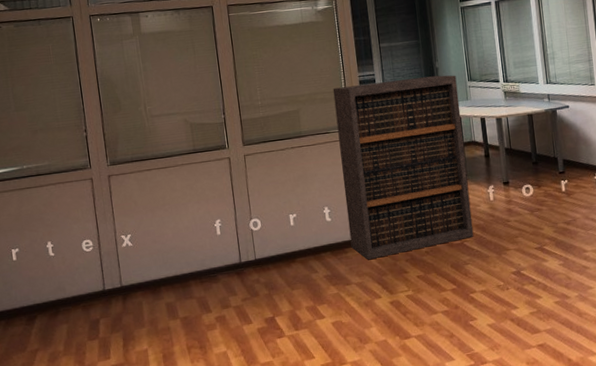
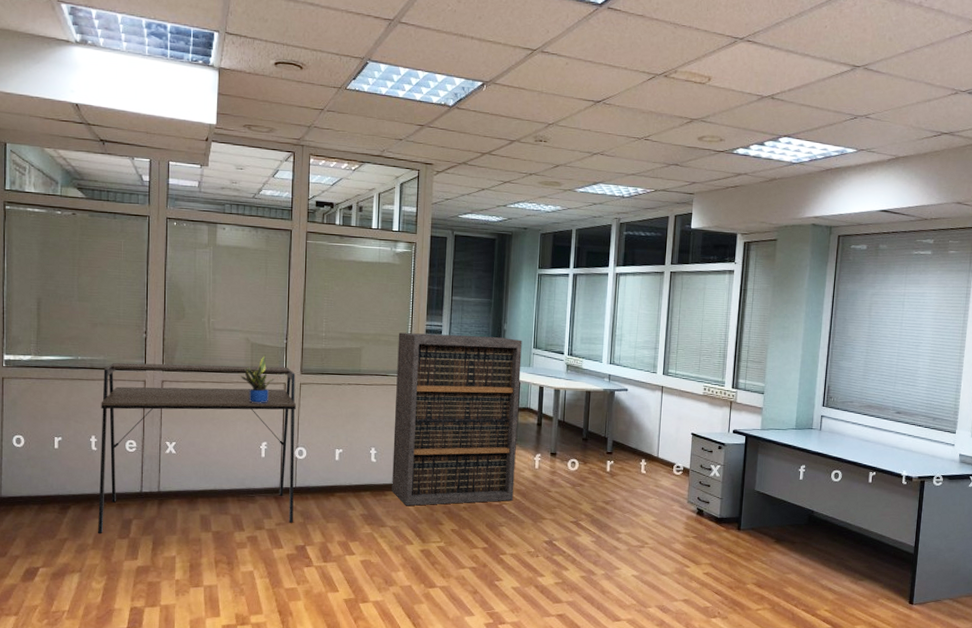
desk: none [50,141,259,339] -> present [98,362,296,533]
potted plant: none [185,132,218,183] -> present [241,354,274,403]

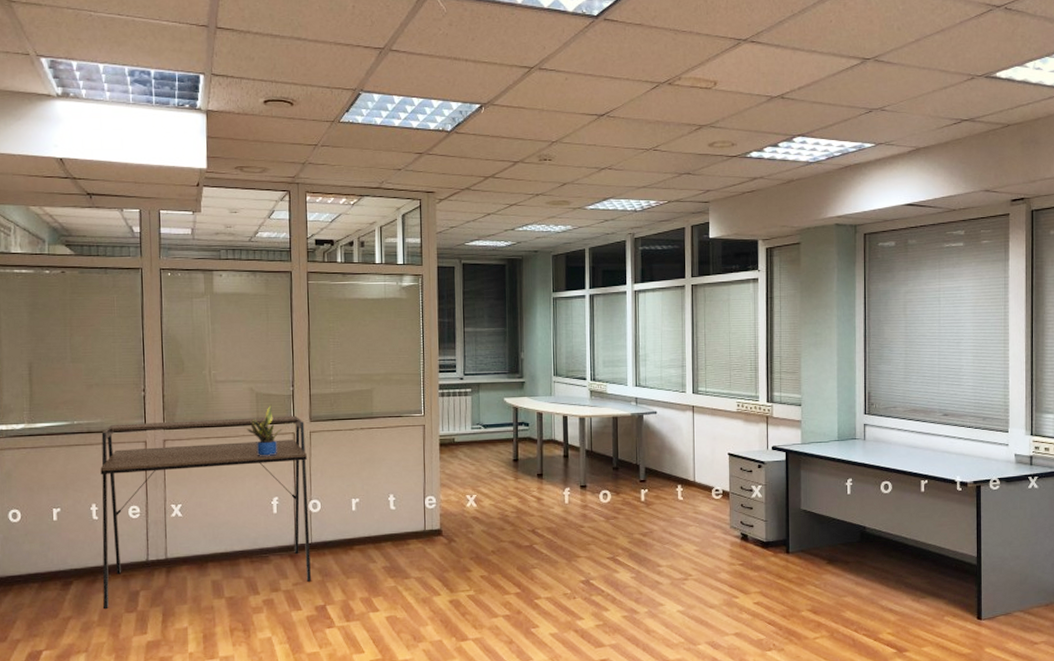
bookshelf: present [392,332,522,506] -> none [410,367,544,555]

